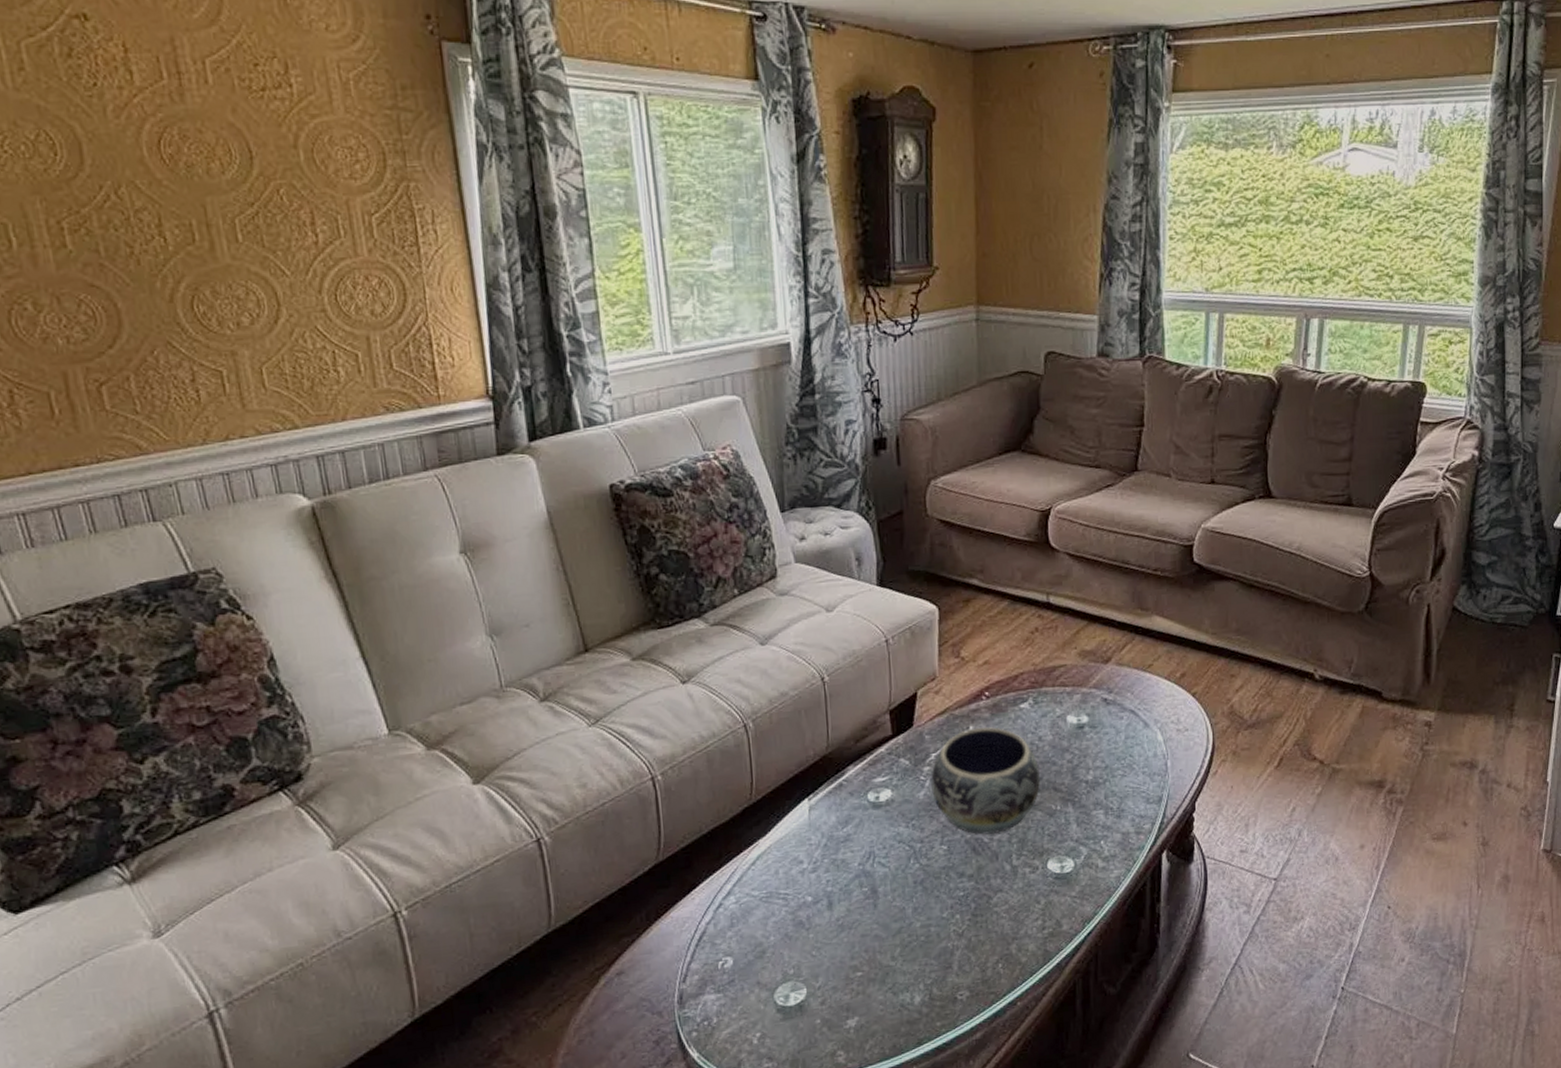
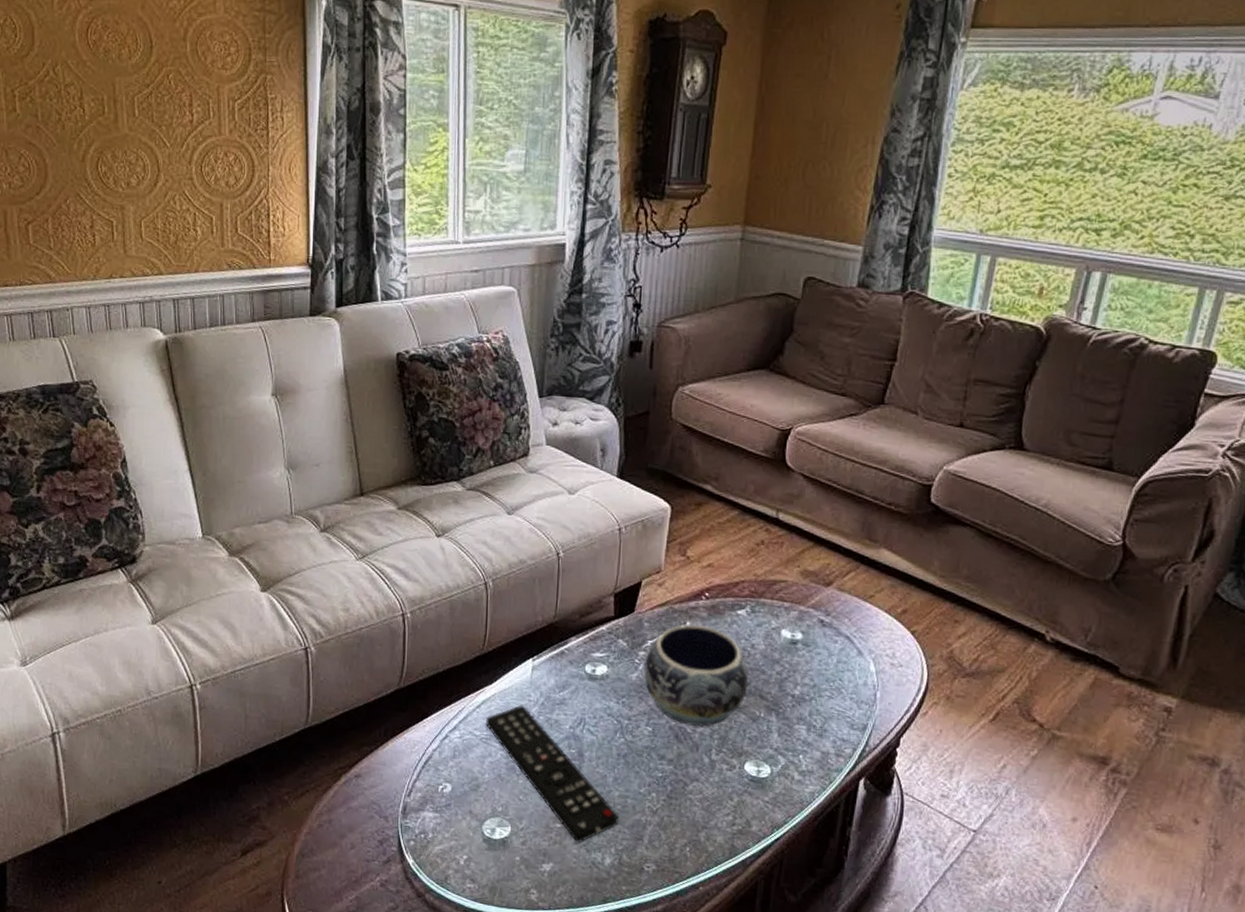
remote control: none [764,851,924,988] -> present [486,705,619,843]

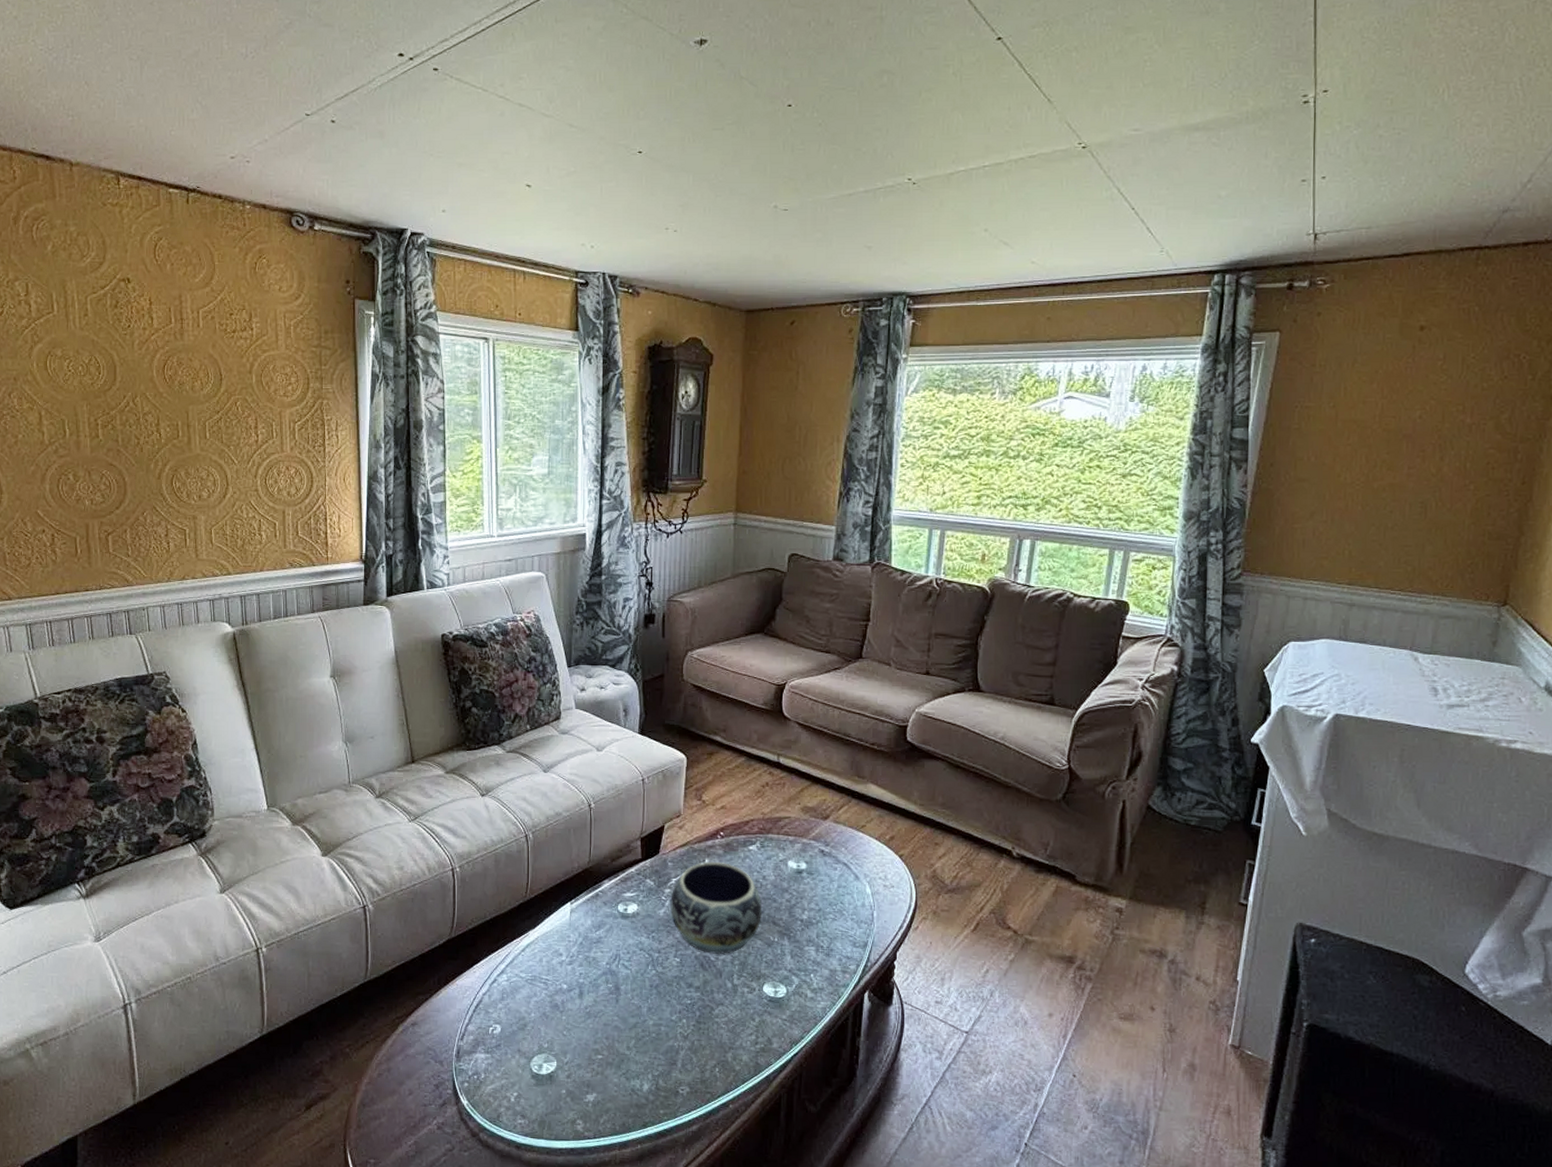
remote control: present [486,705,619,843] -> none [531,946,654,1072]

